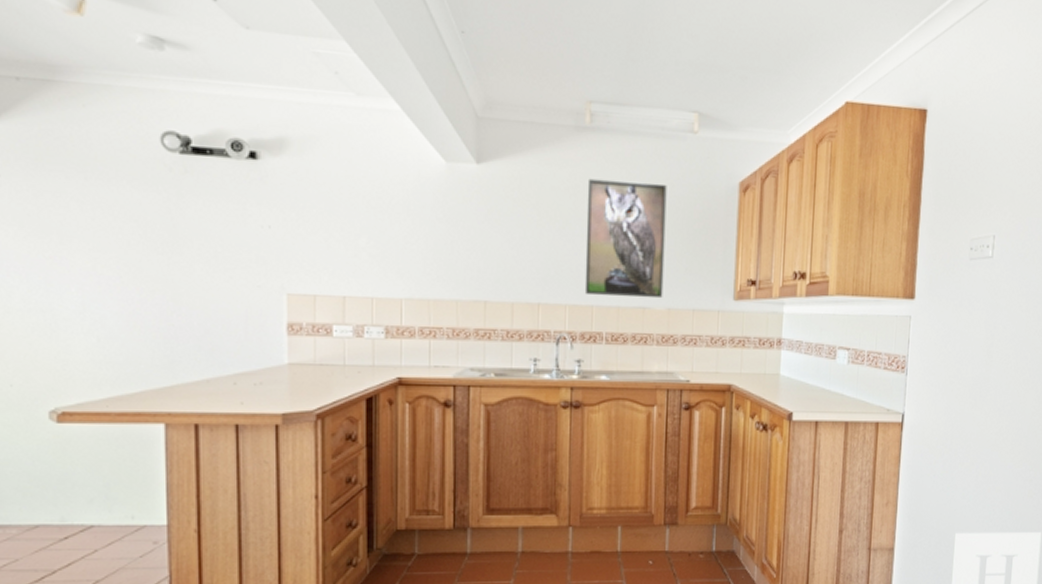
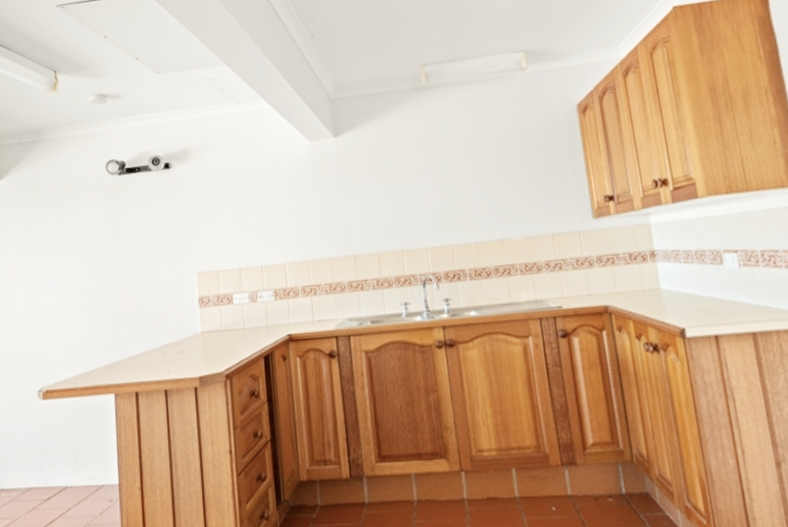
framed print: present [584,178,667,299] -> none [431,122,519,236]

